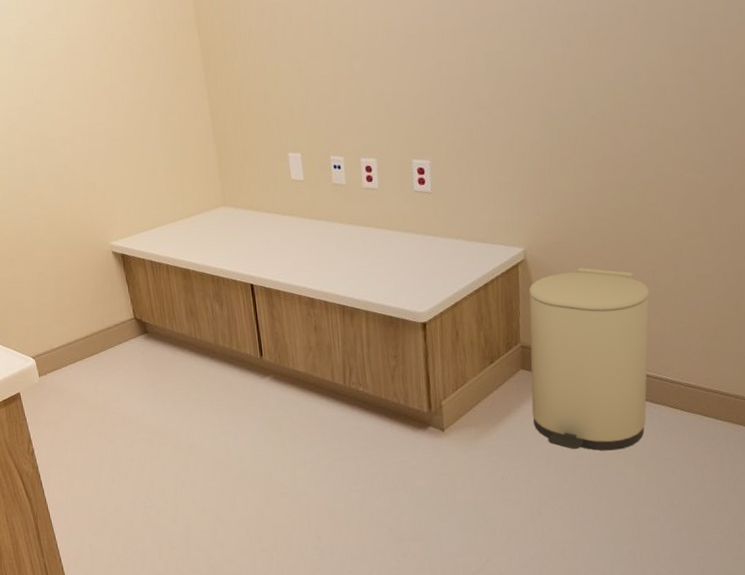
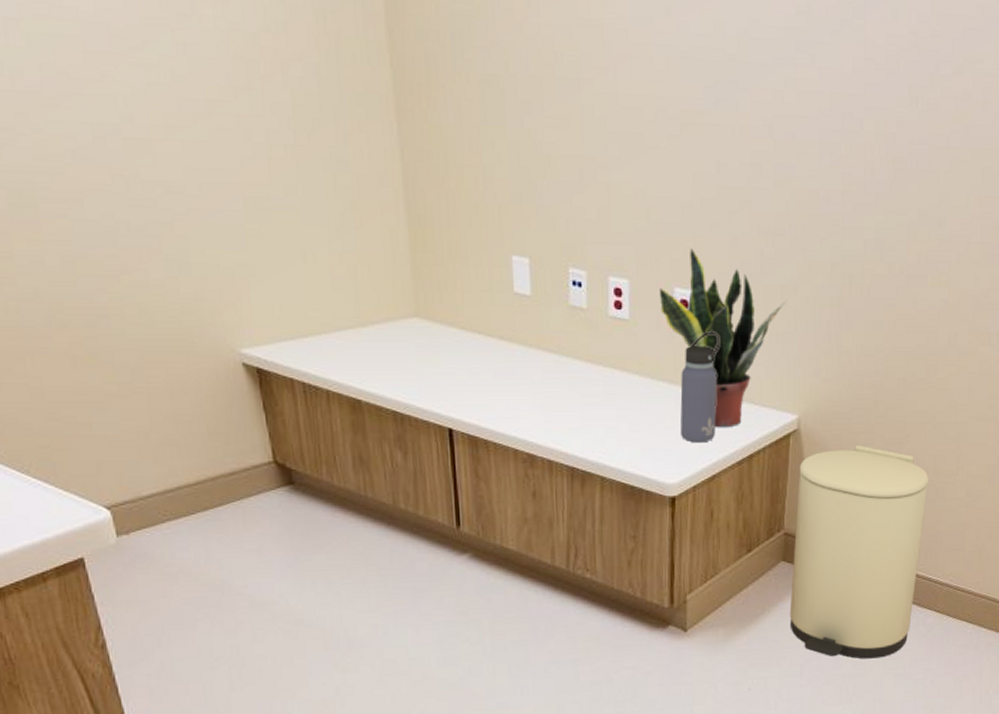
potted plant: none [401,128,505,264] -> present [660,248,786,428]
water bottle: none [423,189,455,278] -> present [680,331,721,443]

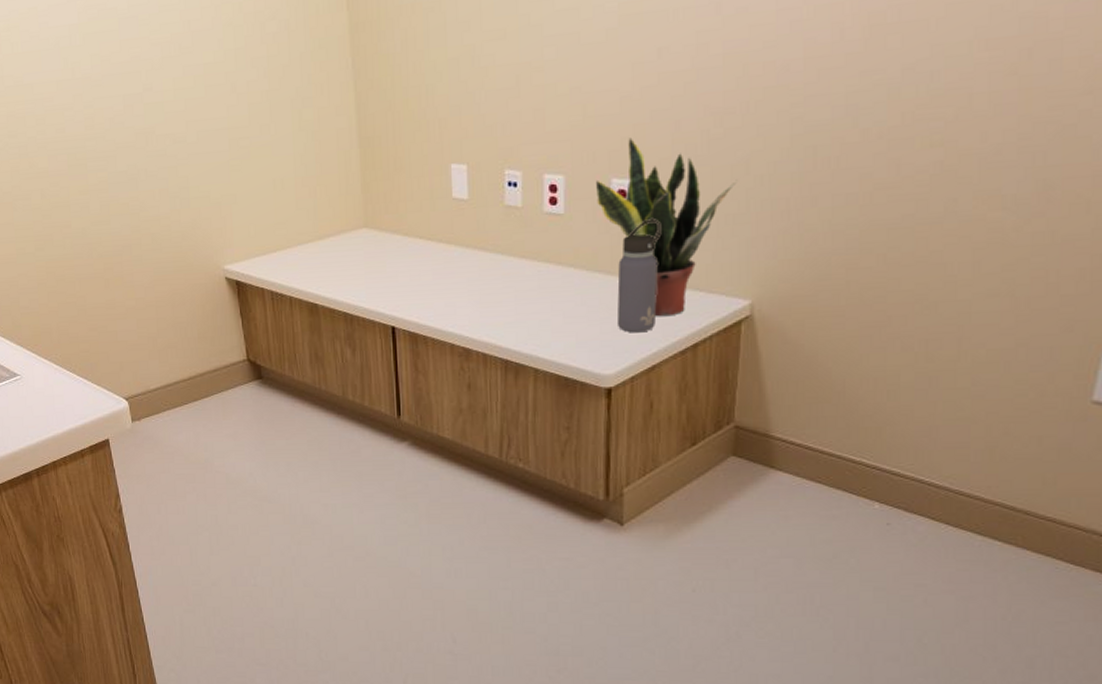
pedal bin: present [789,445,930,659] -> none [741,330,920,568]

